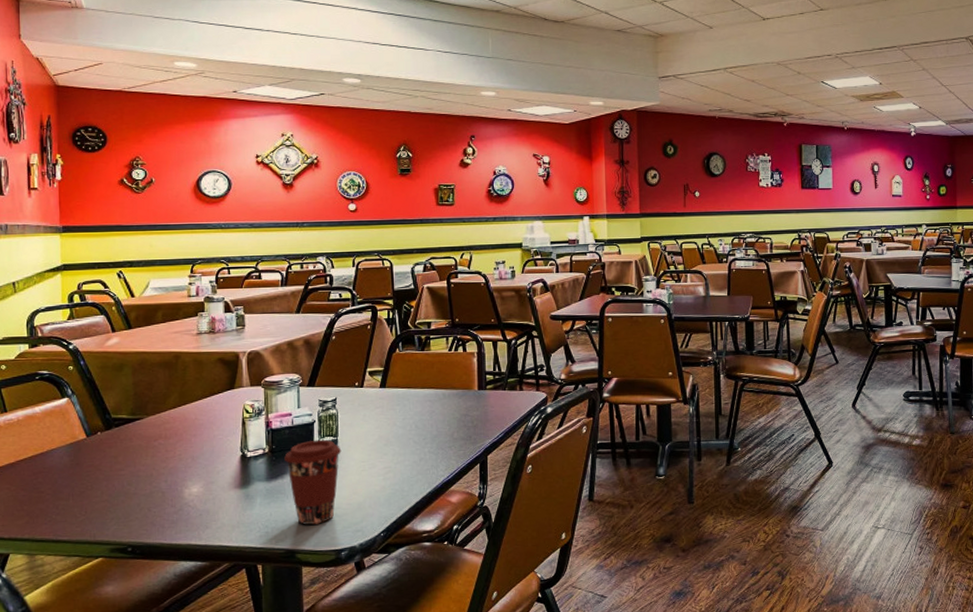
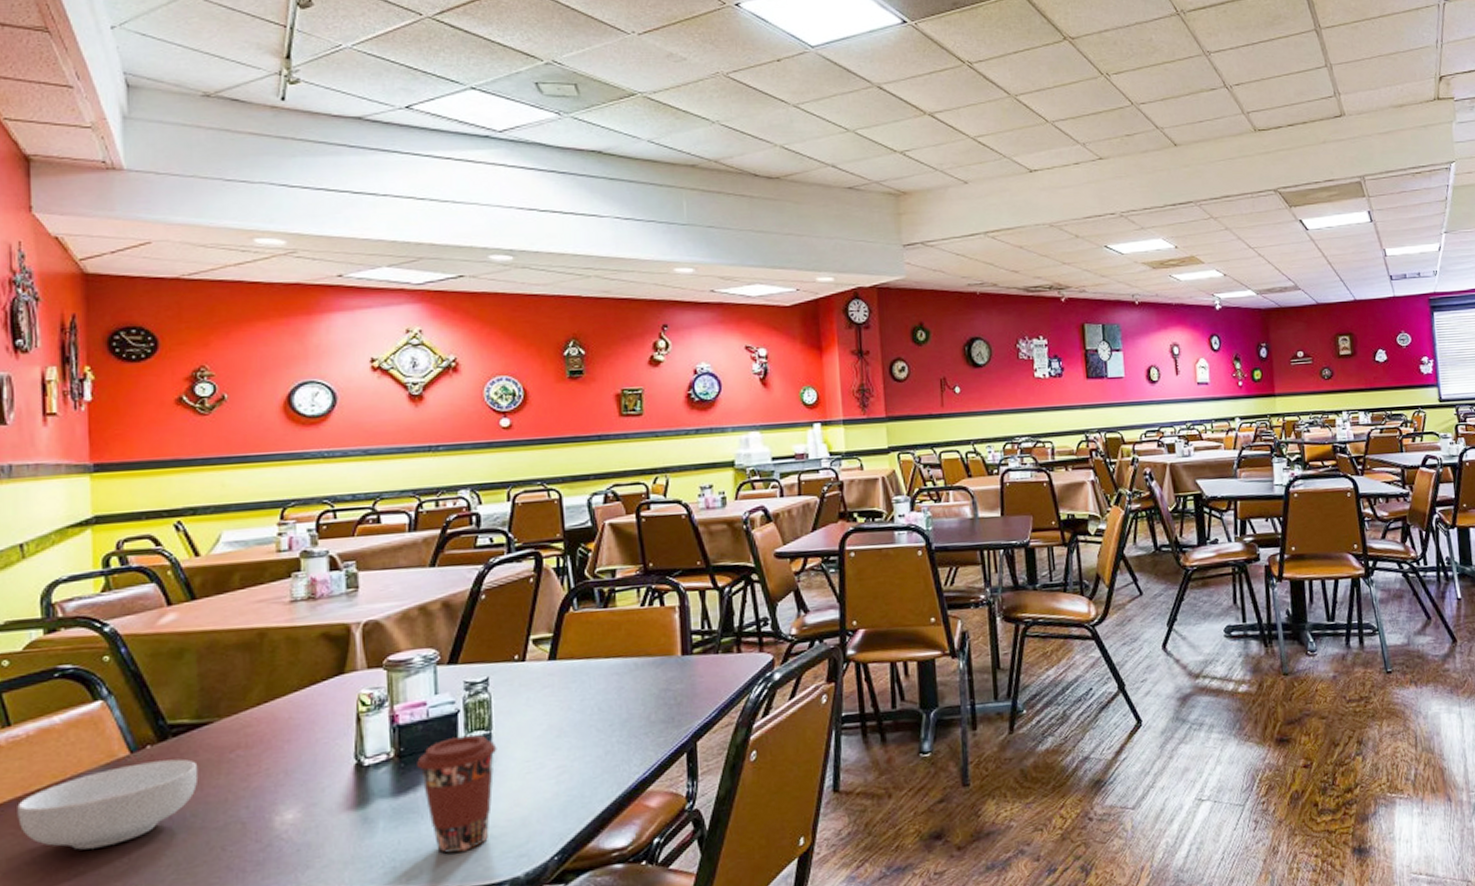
cereal bowl: none [11,443,133,503] -> present [17,759,199,850]

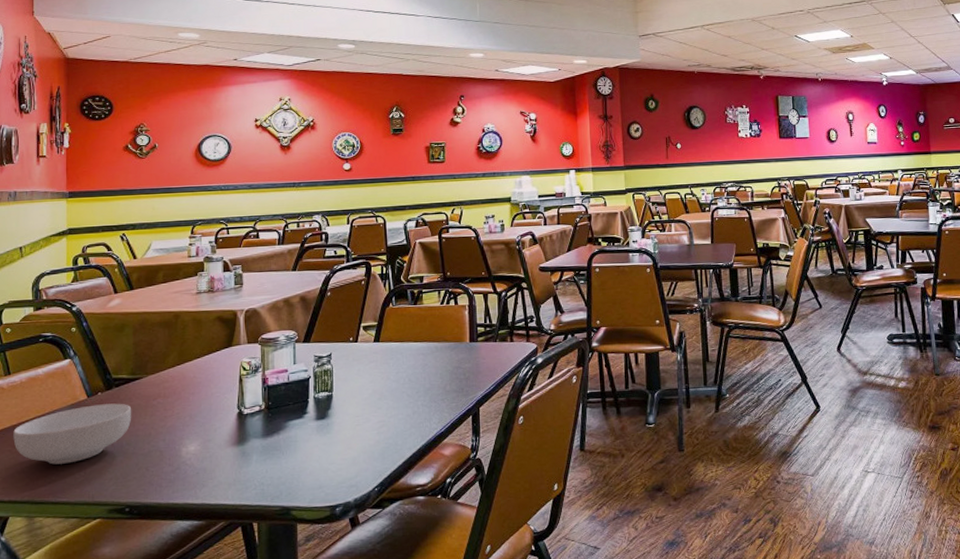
coffee cup: present [417,734,497,854] -> none [280,395,336,481]

